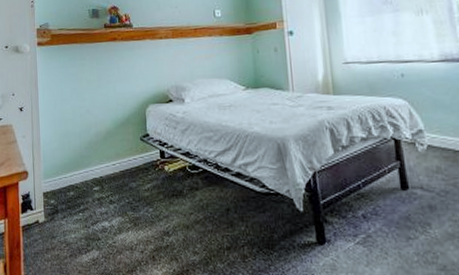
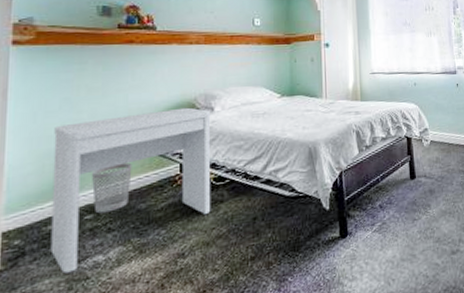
desk: none [68,98,188,232] -> present [50,107,211,274]
wastebasket: none [95,145,124,187] -> present [91,162,132,214]

